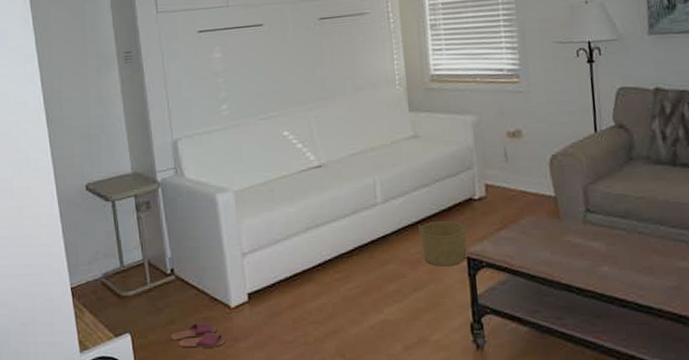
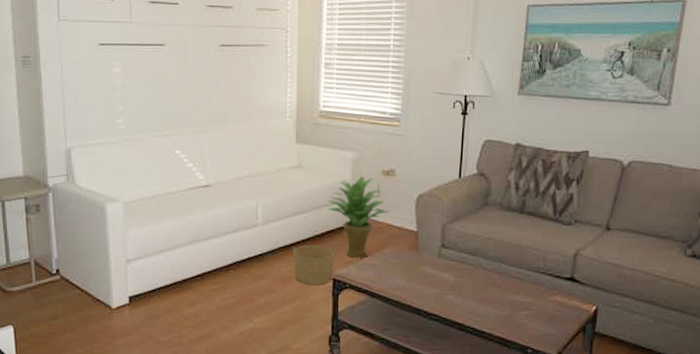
slippers: present [171,322,226,348] -> none [53,320,105,343]
potted plant: none [452,140,522,233] -> present [328,176,390,259]

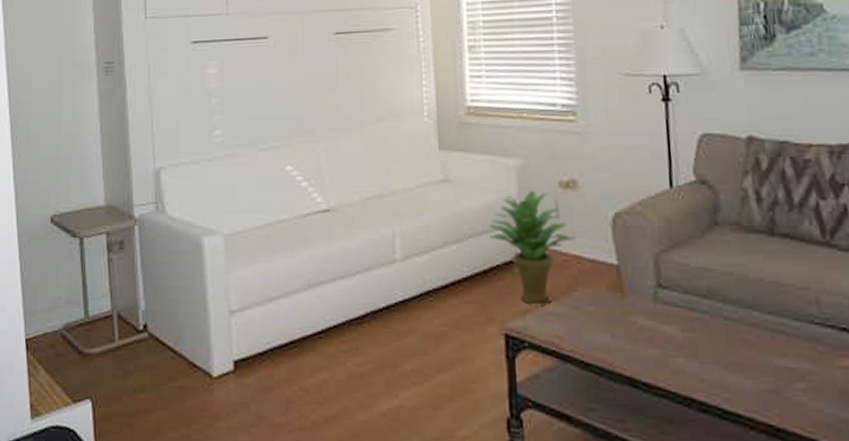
basket: present [293,244,337,285] -> none [445,286,506,344]

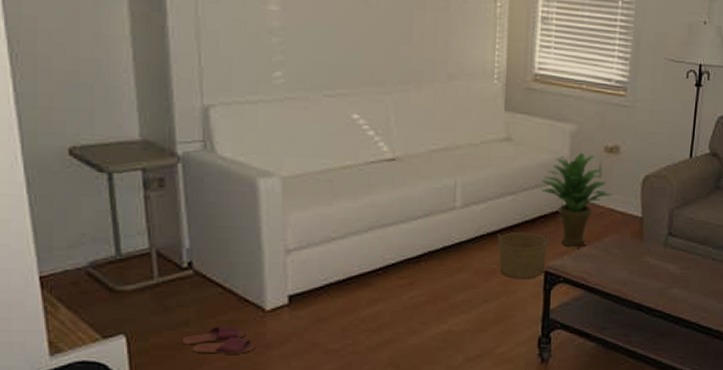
slippers: none [139,392,204,425] -> present [183,325,255,354]
basket: none [445,286,506,344] -> present [498,231,550,279]

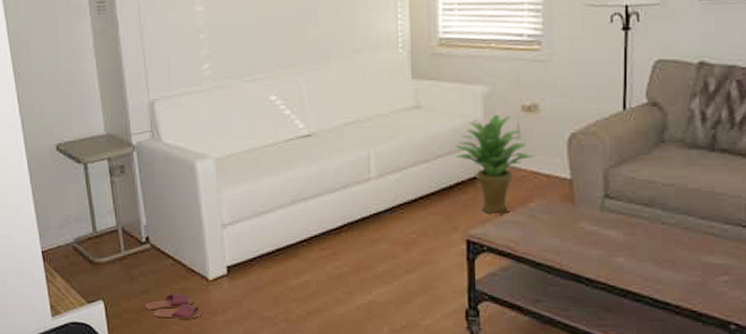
basket: present [498,231,550,279] -> none [415,199,469,249]

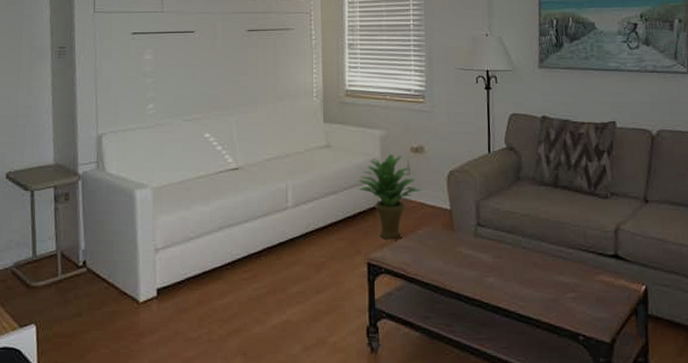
slippers: present [146,293,203,319] -> none [77,316,131,342]

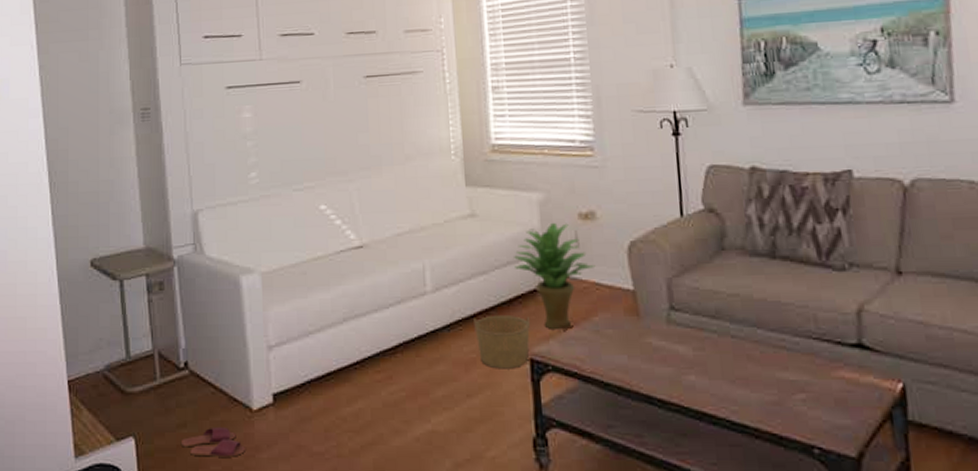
slippers: none [77,316,131,342] -> present [182,426,245,457]
basket: none [325,226,370,271] -> present [474,314,531,369]

